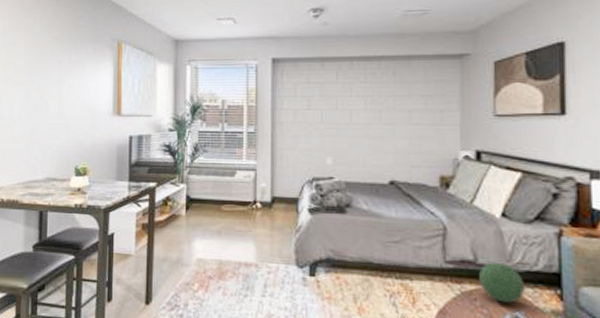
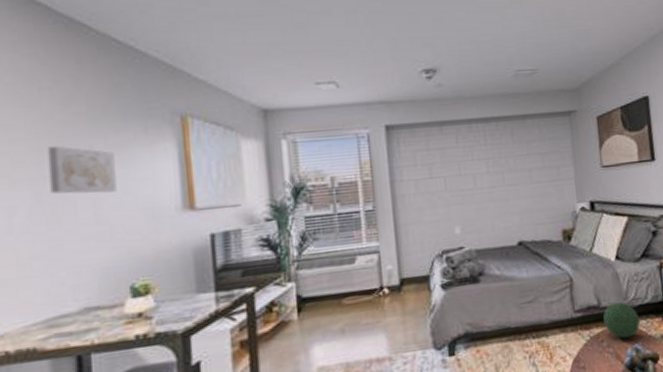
wall art: none [34,59,74,96] -> present [47,145,117,194]

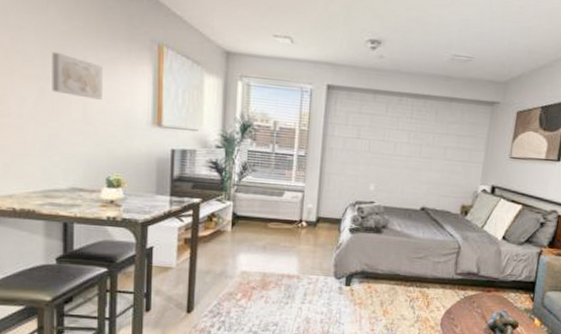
decorative orb: present [603,301,640,339] -> none [479,273,510,304]

